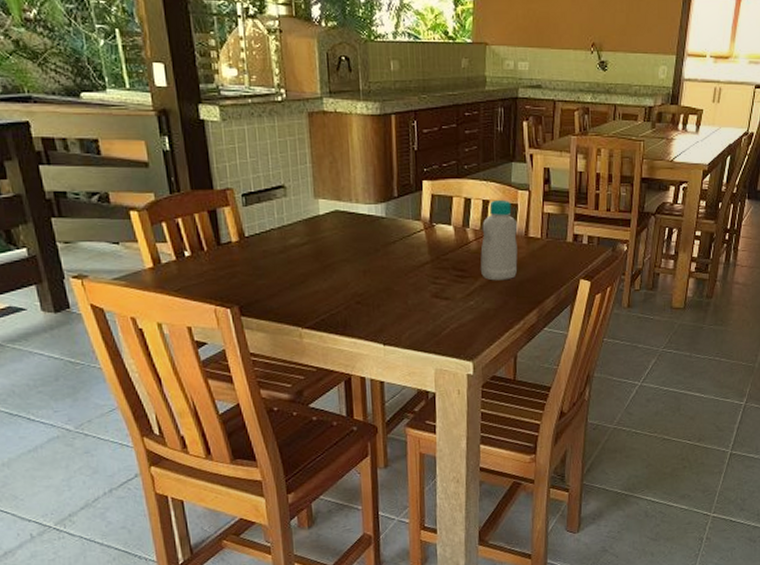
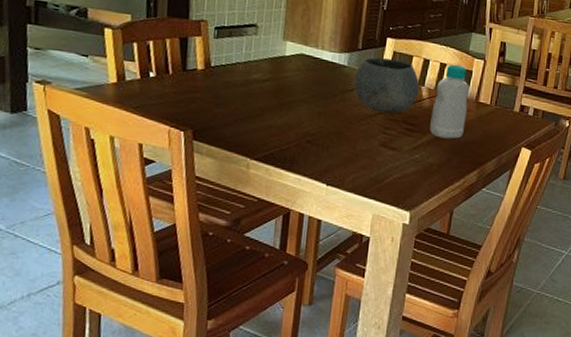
bowl: none [395,202,465,262] -> present [354,57,420,114]

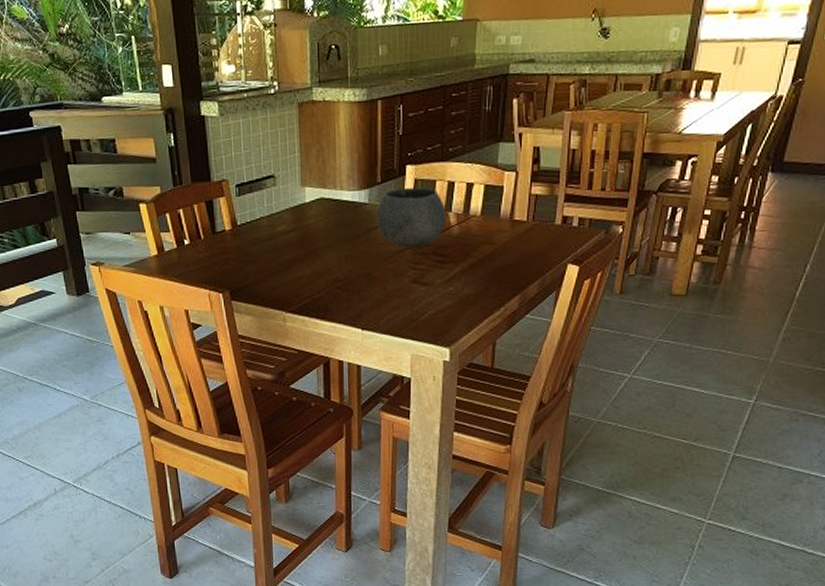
bottle: present [430,64,470,139] -> none [462,182,502,266]

